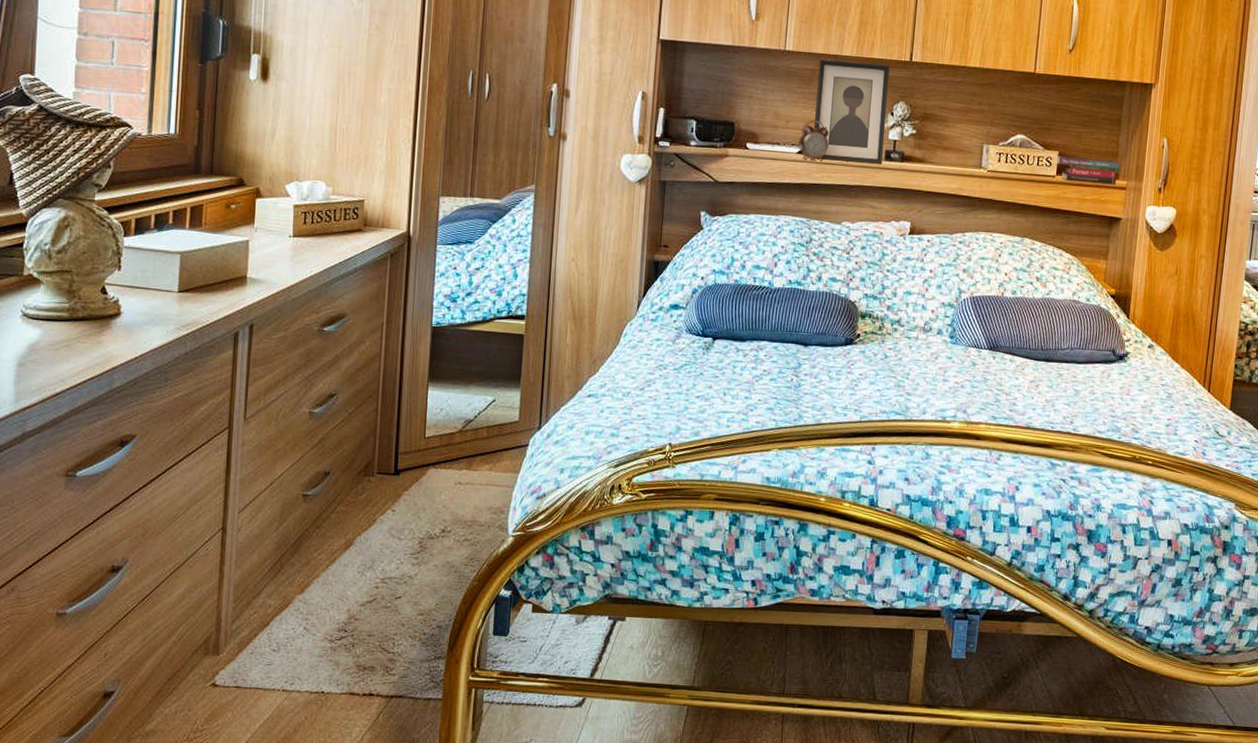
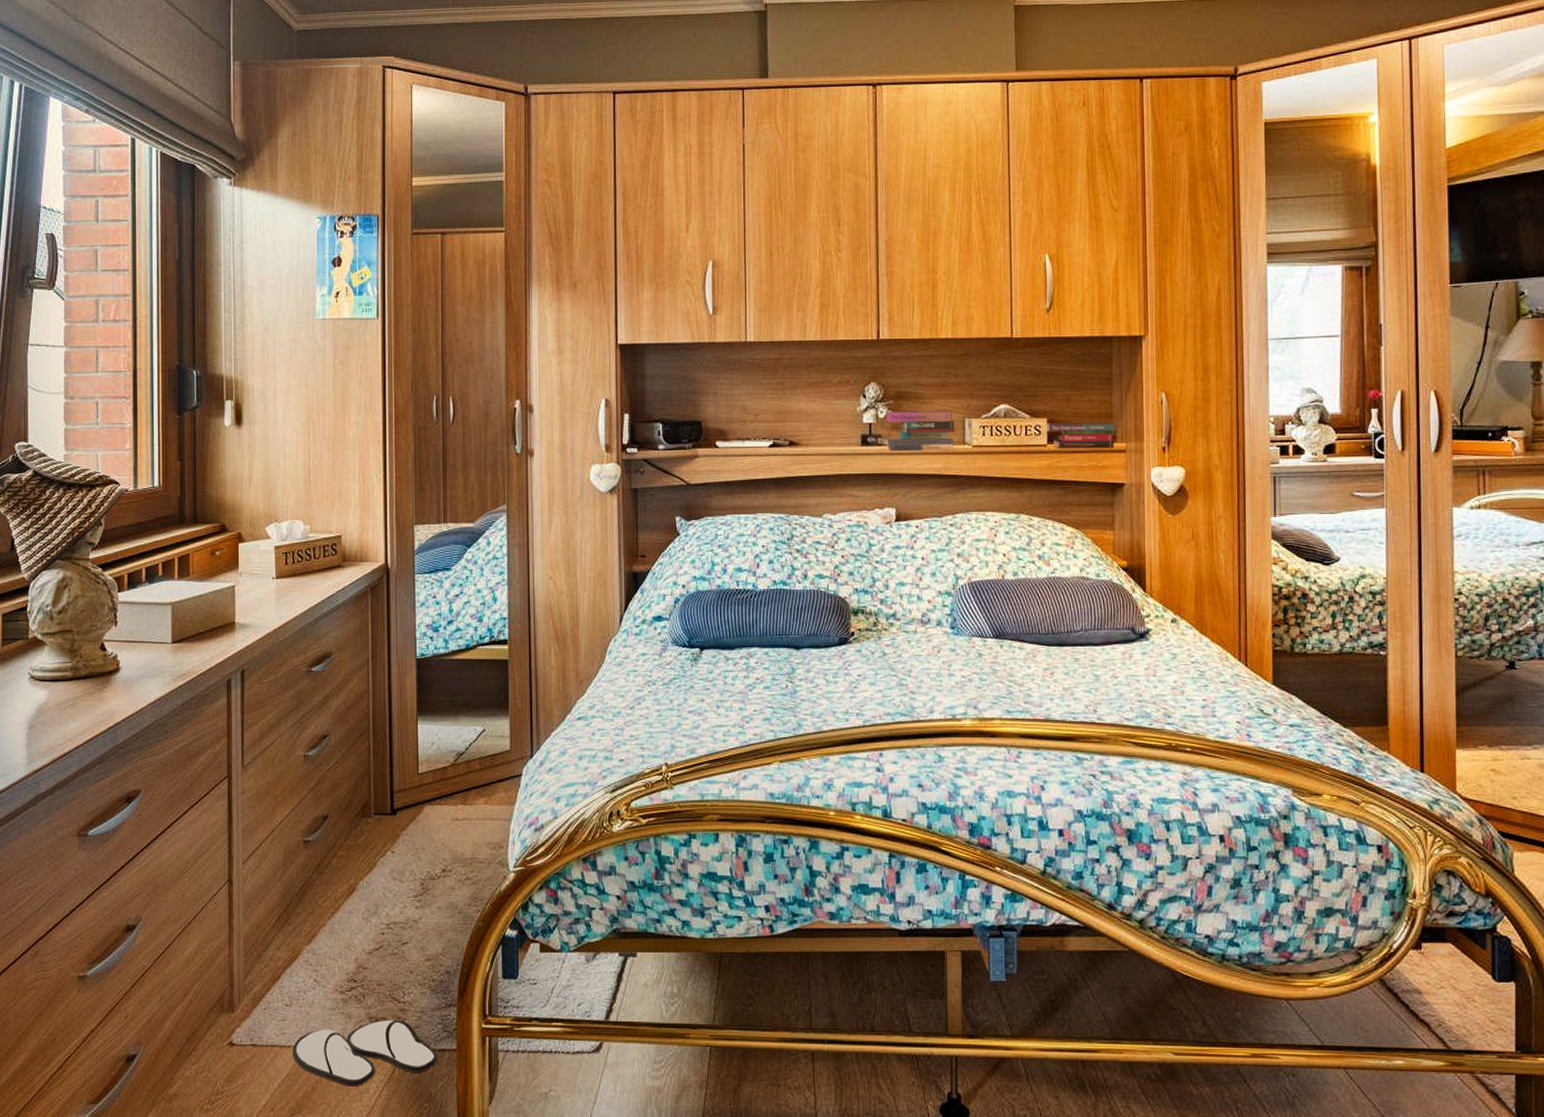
slippers: none [276,669,424,730] -> present [292,1020,438,1087]
alarm clock: present [798,120,829,162] -> none [770,411,801,454]
picture frame: present [814,59,890,165] -> none [783,346,860,452]
books: none [899,130,974,174] -> present [877,410,956,452]

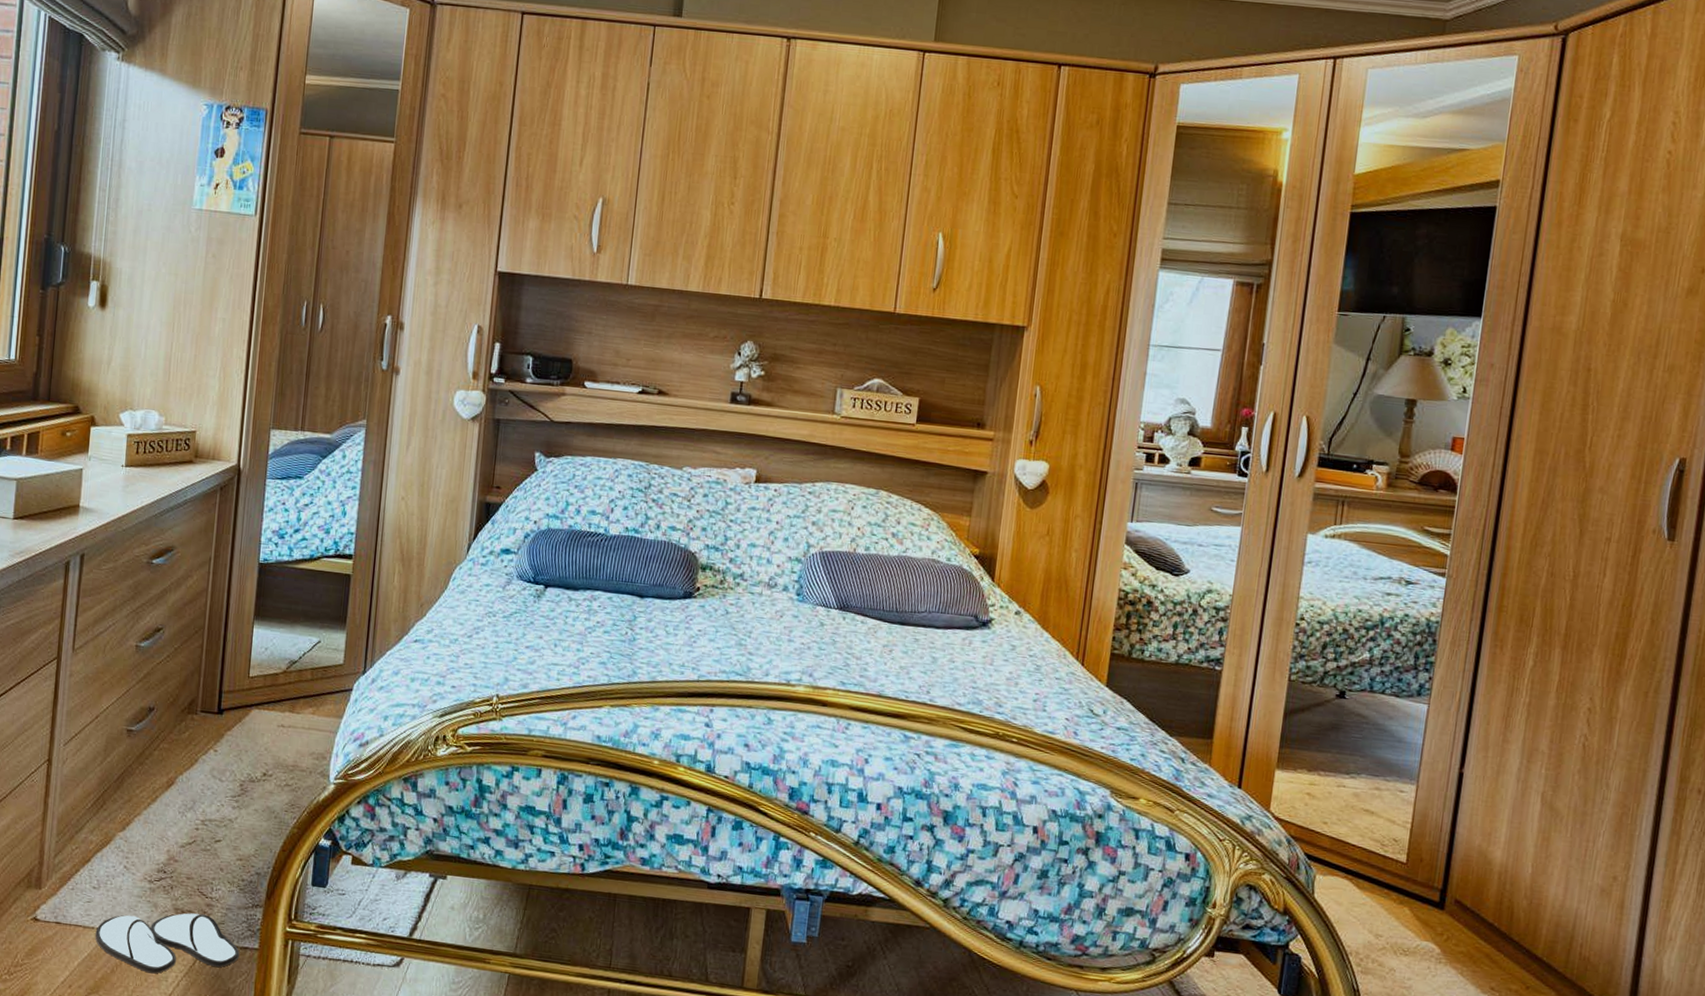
books: present [877,410,956,452] -> none [746,371,827,419]
books: present [1044,422,1116,449] -> none [916,402,987,436]

